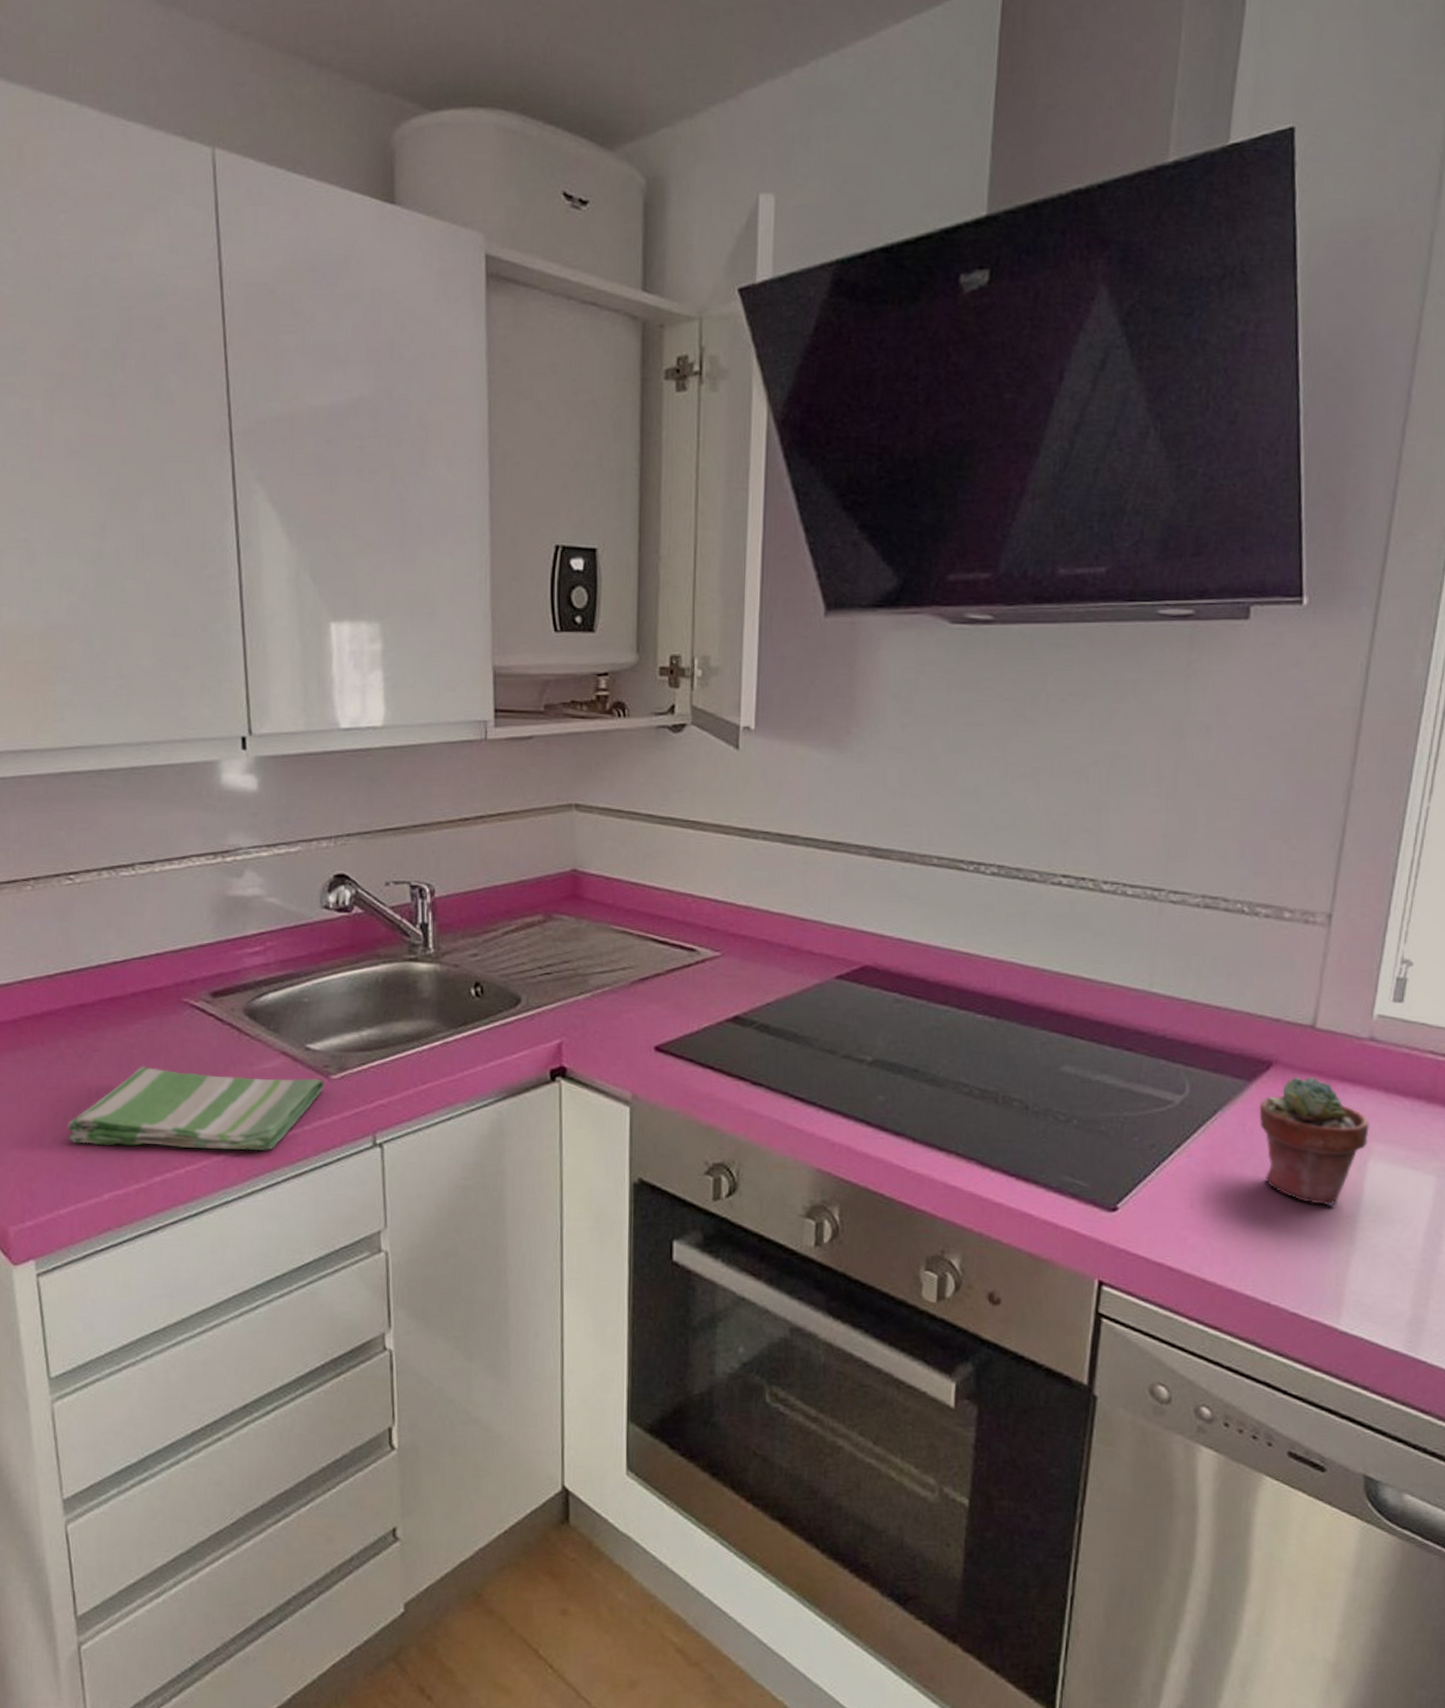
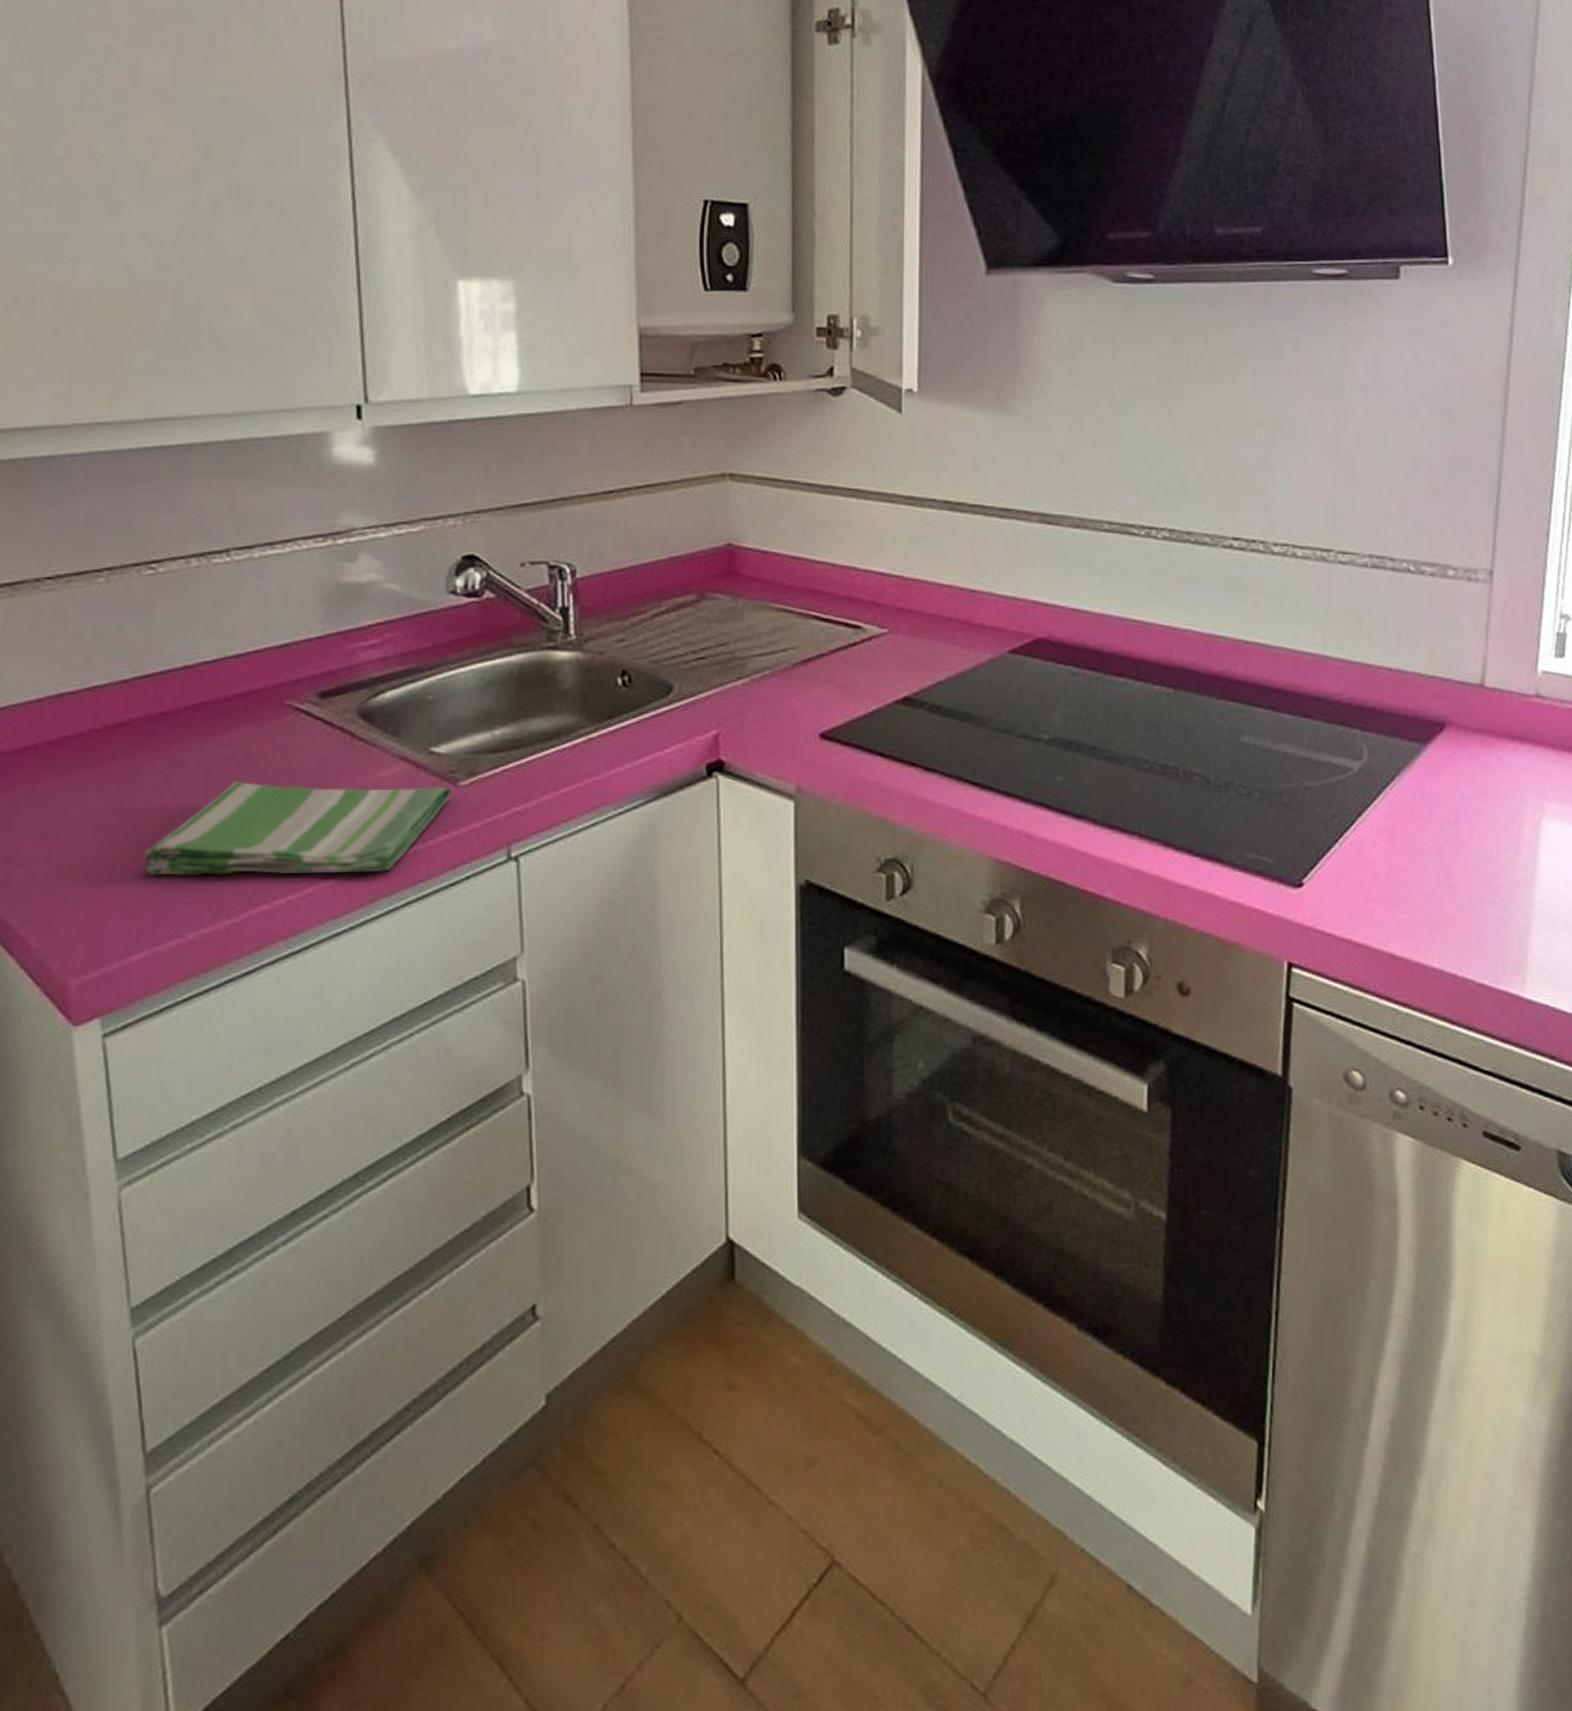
potted succulent: present [1259,1076,1370,1206] -> none [1435,736,1541,869]

